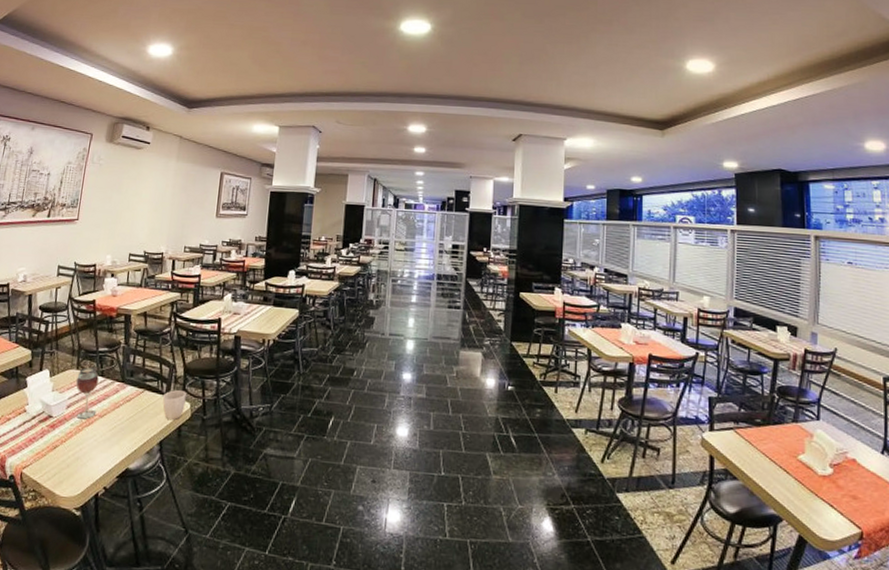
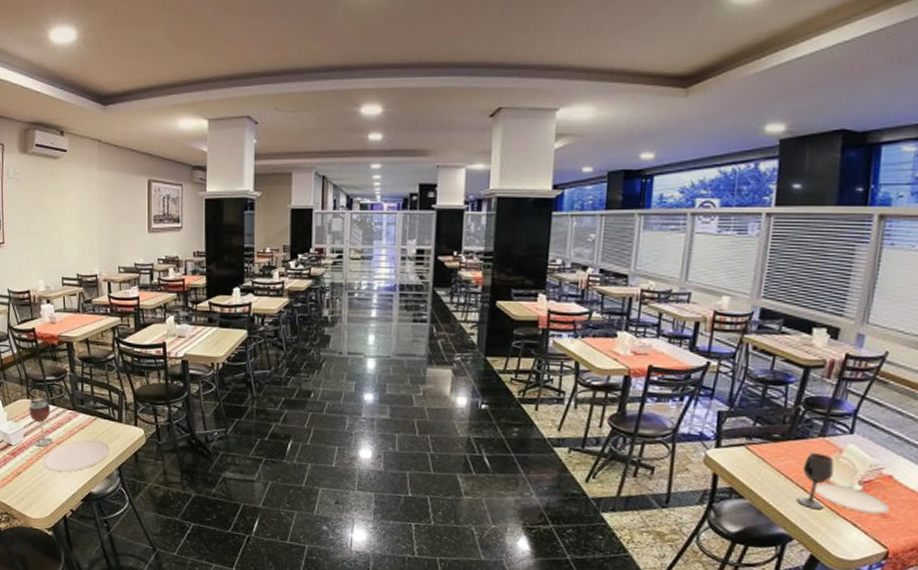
plate: none [82,413,154,447] -> present [42,440,110,472]
cup: present [162,390,186,421] -> none [115,417,139,447]
wine glass: none [782,437,809,492] -> present [797,453,835,510]
plate: none [794,465,857,496] -> present [814,483,889,515]

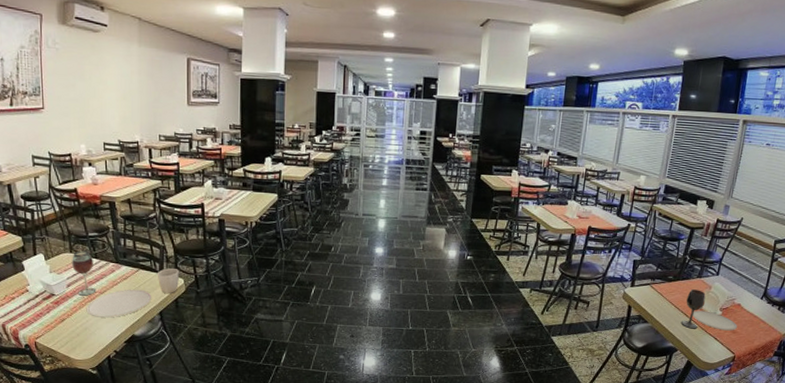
cup: none [115,417,139,447] -> present [157,268,179,294]

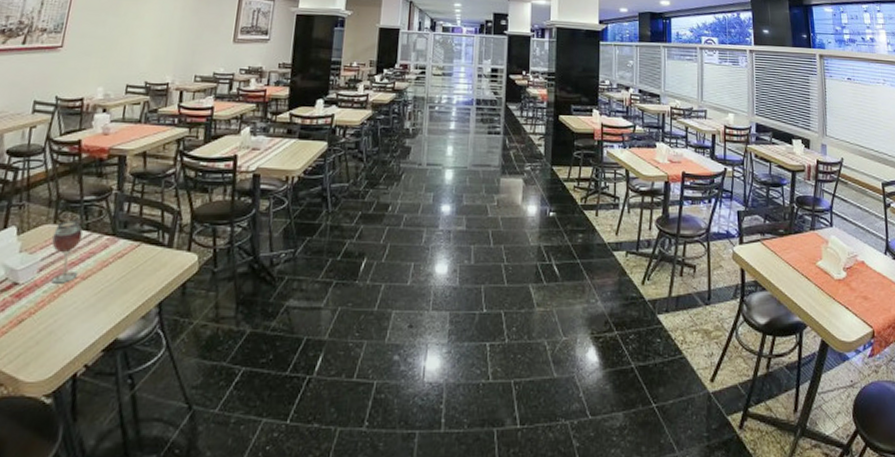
plate: present [86,289,152,318] -> none [57,271,152,315]
cup: present [157,268,179,294] -> none [163,241,193,277]
wine glass: present [681,289,706,329] -> none [804,245,826,297]
plate: present [692,310,737,331] -> none [814,271,867,297]

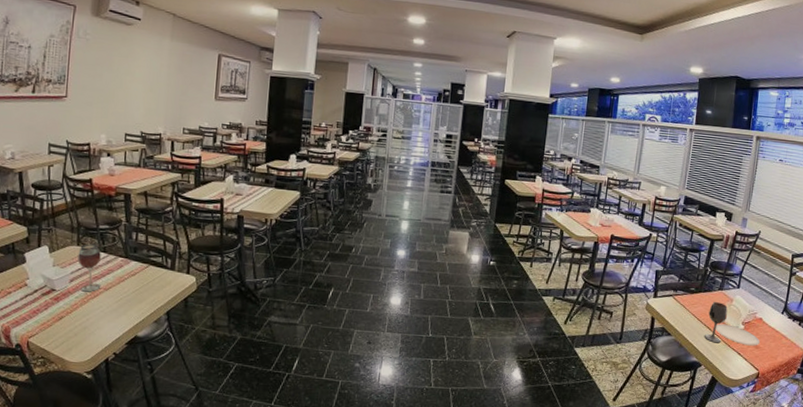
wine glass: none [804,245,826,297] -> present [705,302,728,344]
plate: none [814,271,867,297] -> present [715,324,760,346]

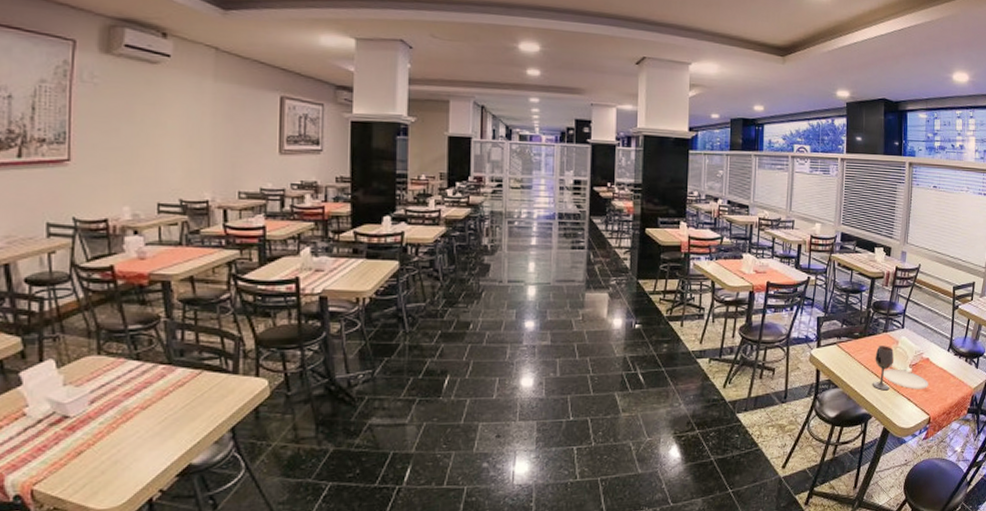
wineglass: present [77,243,101,292] -> none [98,351,136,415]

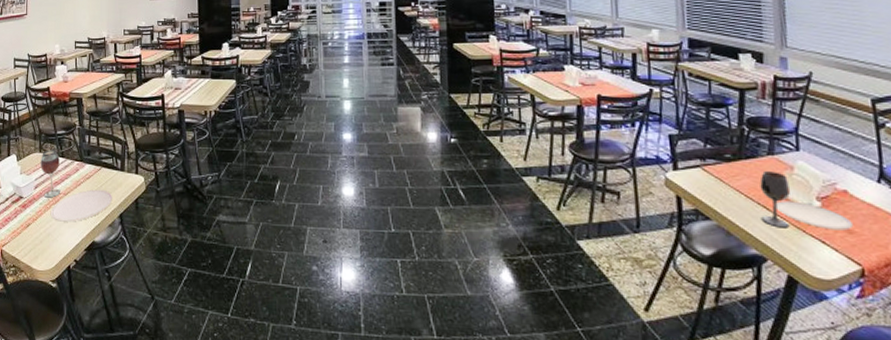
wineglass: none [98,351,136,415] -> present [39,150,61,198]
plate: none [118,398,221,444] -> present [50,189,113,222]

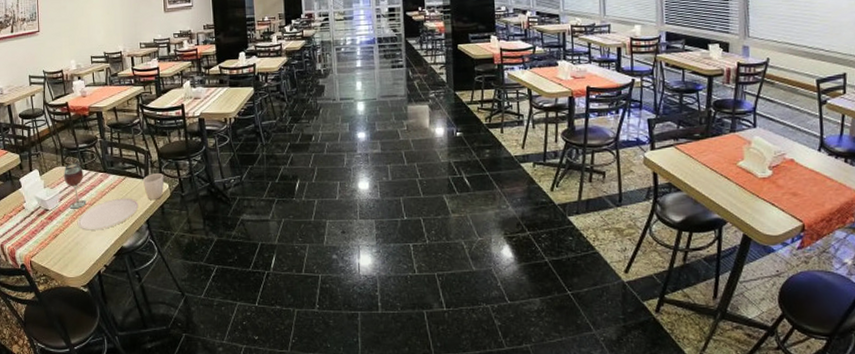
cup: none [118,165,139,194] -> present [142,173,164,201]
wine glass: present [760,171,791,228] -> none [723,146,748,195]
plate: present [775,201,853,231] -> none [735,171,797,194]

